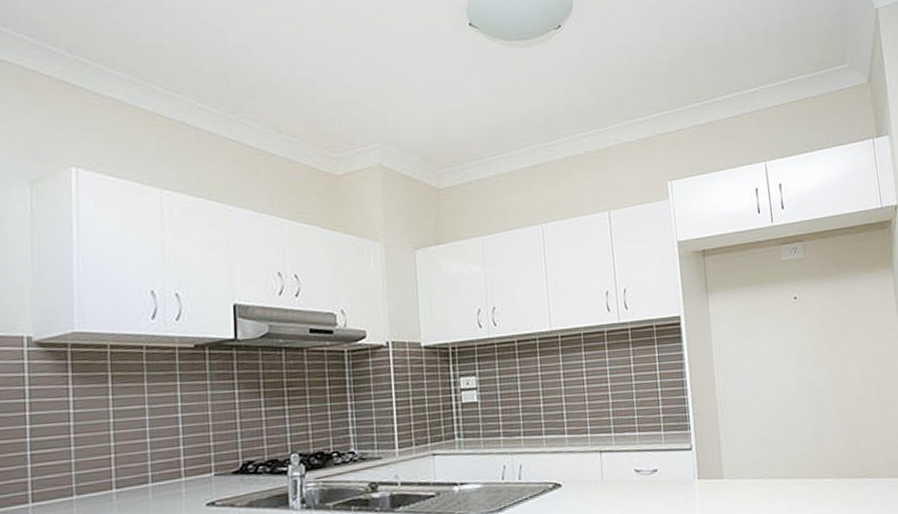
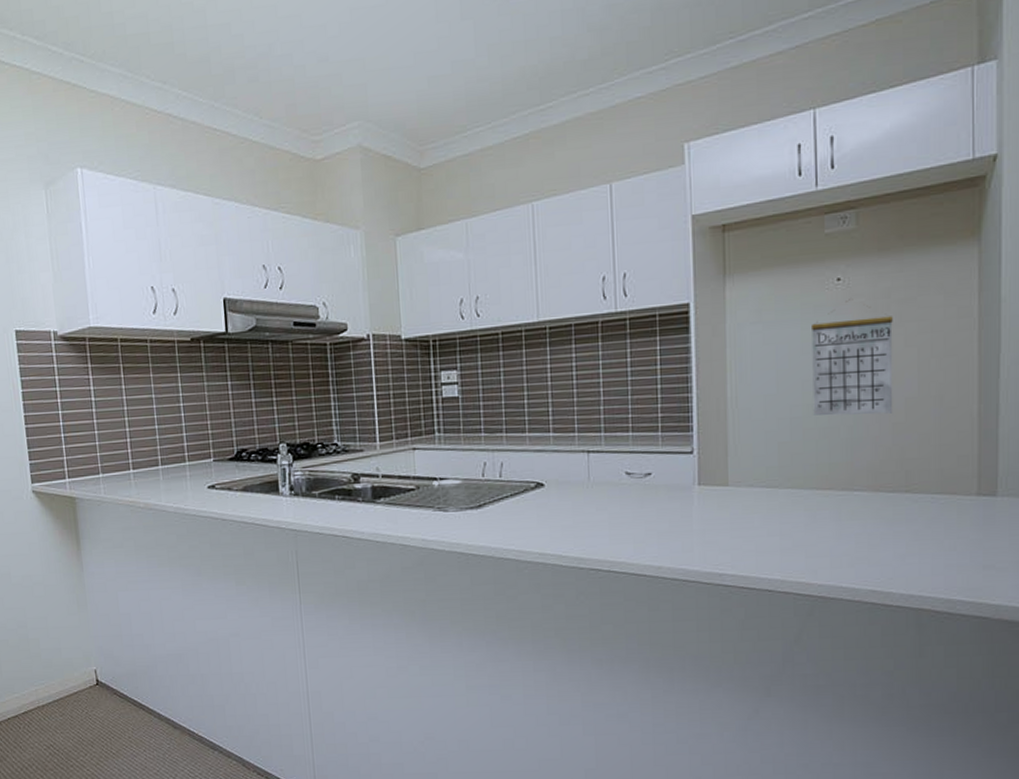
calendar: none [778,314,847,413] -> present [812,299,893,416]

